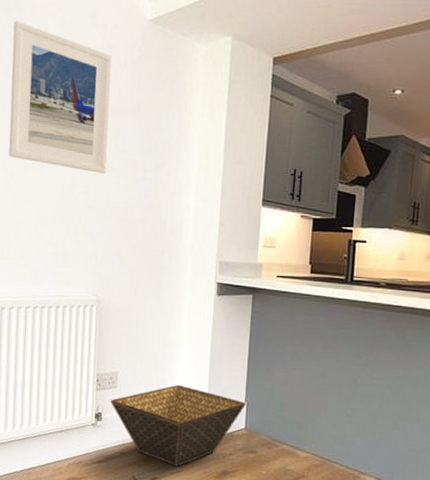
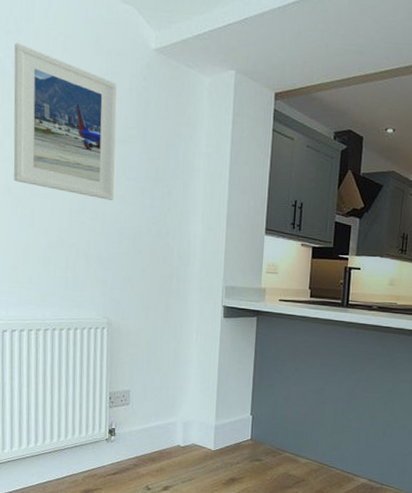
basket: present [110,384,247,467] -> none [123,400,252,476]

